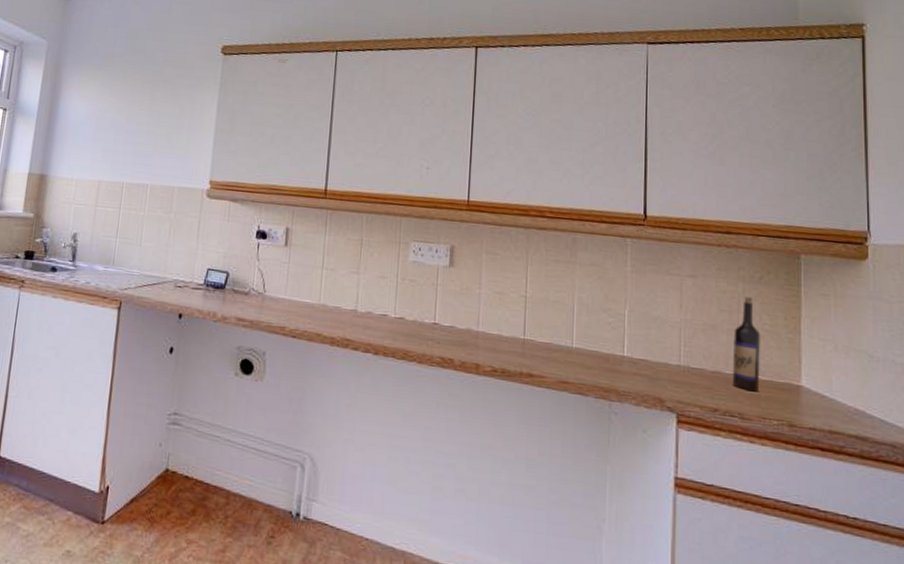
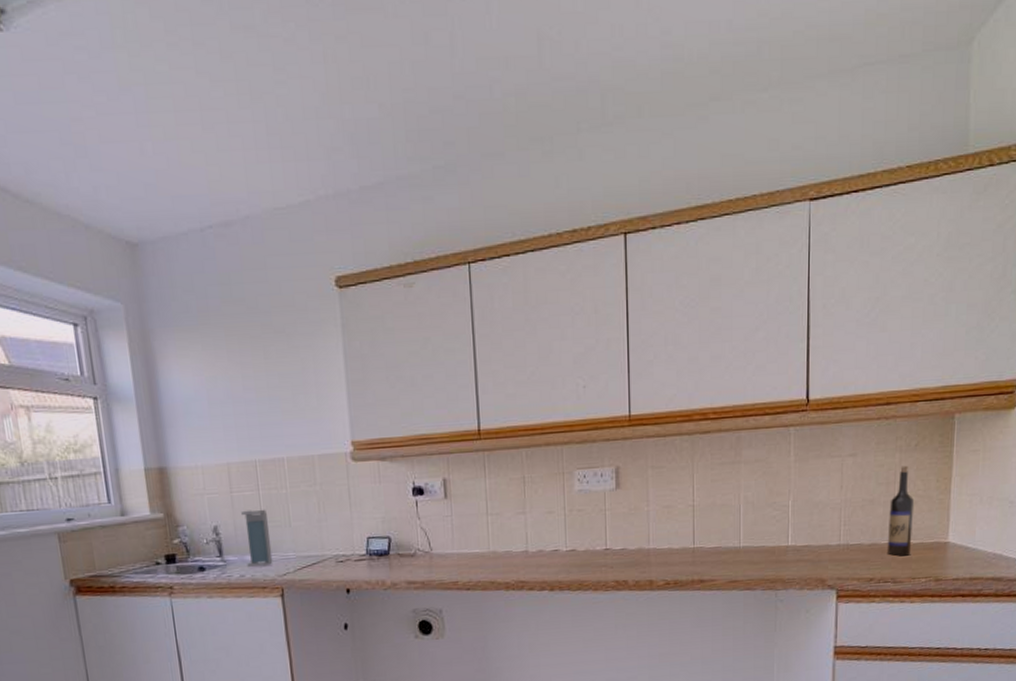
soap dispenser: none [94,224,123,279] -> present [241,509,273,568]

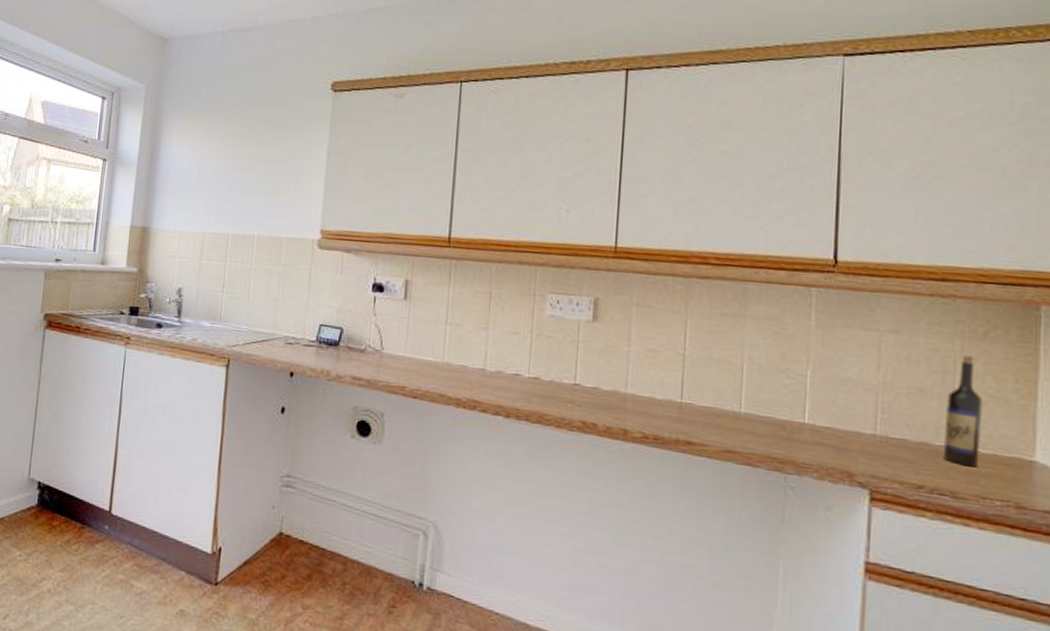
soap dispenser: present [241,509,273,568] -> none [201,278,229,335]

